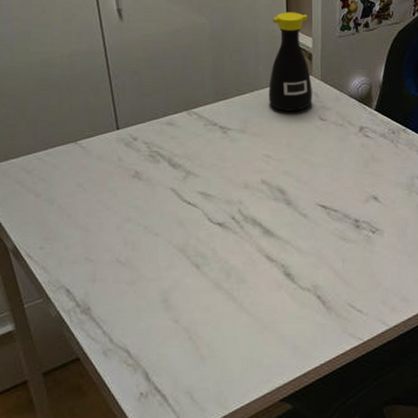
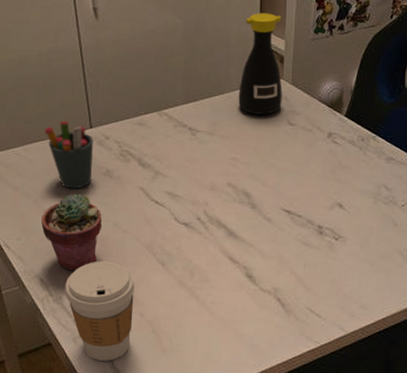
potted succulent: none [66,198,132,279] -> present [41,194,103,271]
pen holder: none [69,122,120,193] -> present [45,120,93,189]
coffee cup: none [93,266,169,373] -> present [65,261,136,361]

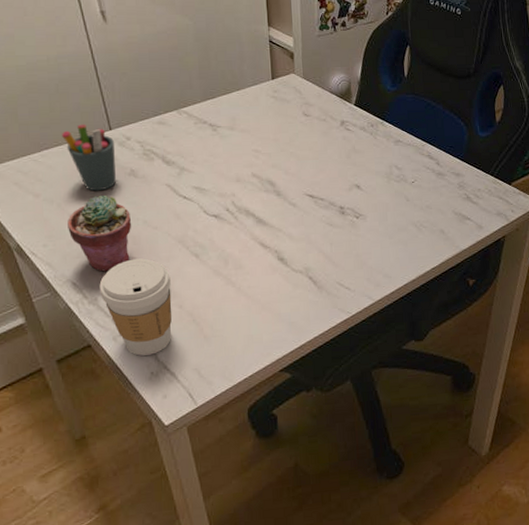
bottle: present [238,13,283,115] -> none [254,12,296,108]

